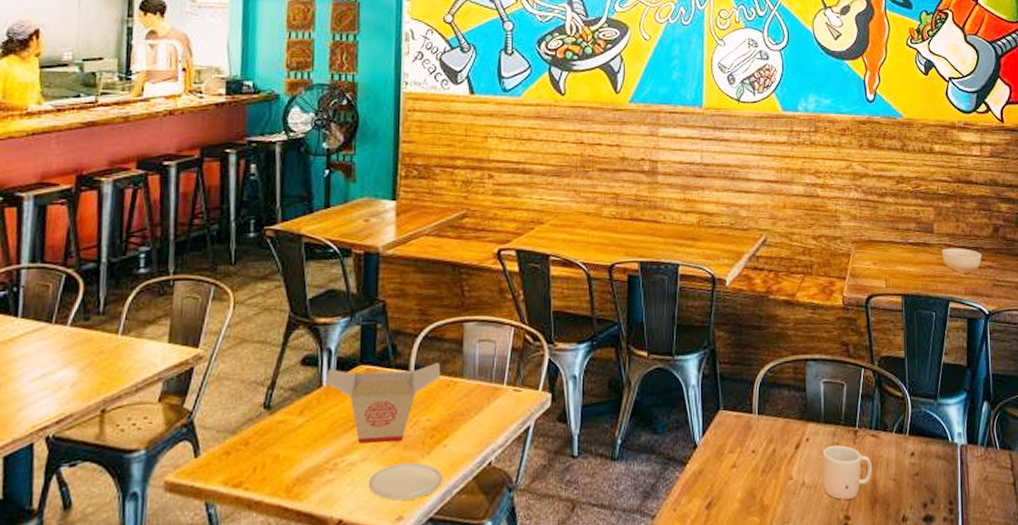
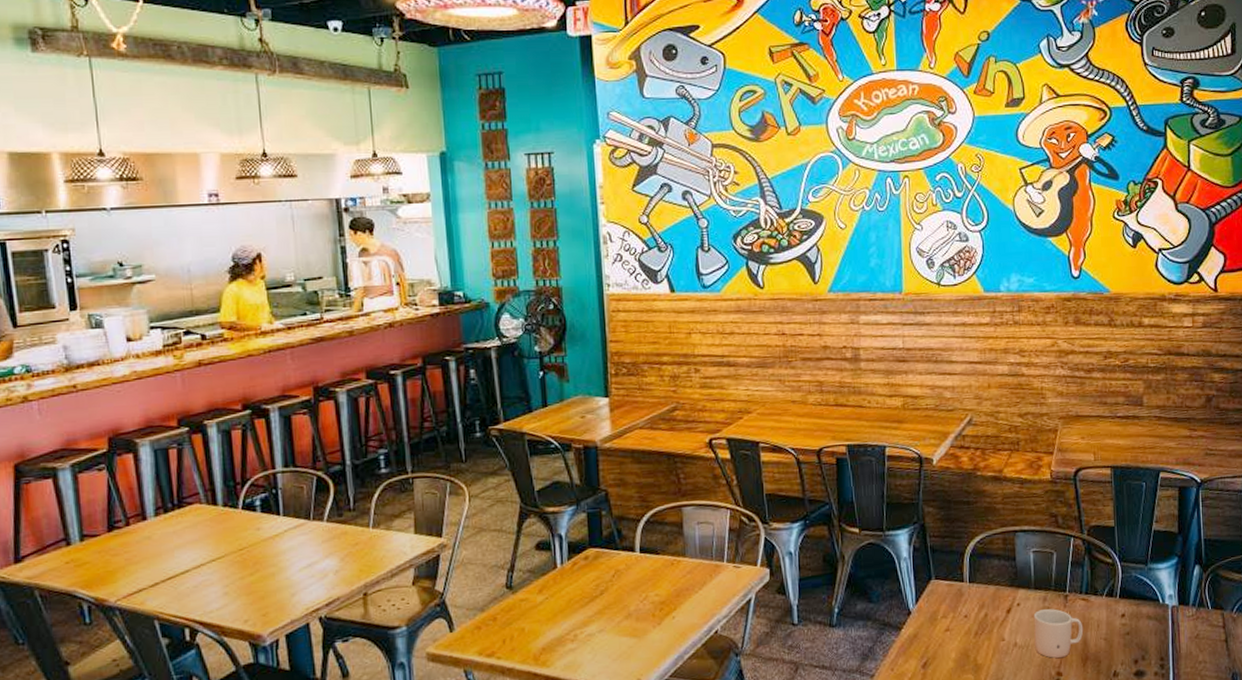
takeout container: present [325,362,441,444] -> none [559,544,665,617]
plate: present [368,462,443,501] -> none [606,632,674,666]
bowl: present [941,247,983,274] -> none [1151,419,1194,444]

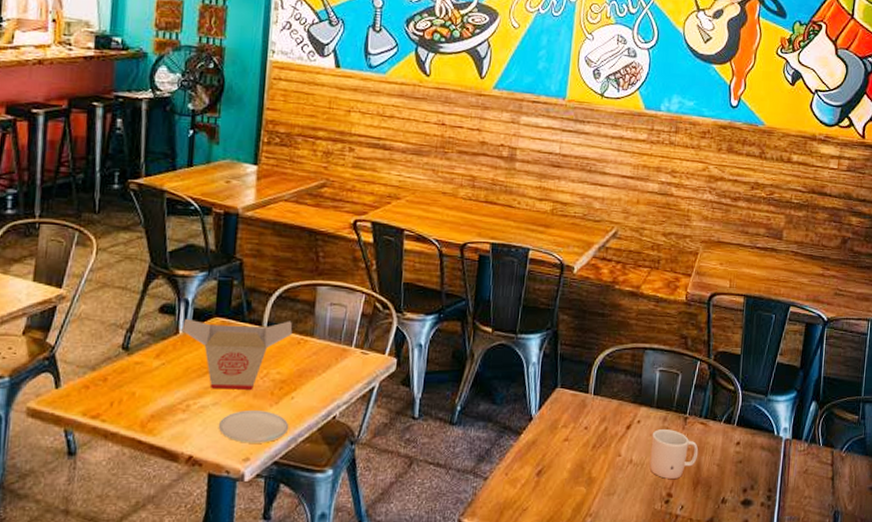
takeout container: none [559,544,665,617] -> present [181,318,293,389]
plate: none [606,632,674,666] -> present [218,411,289,443]

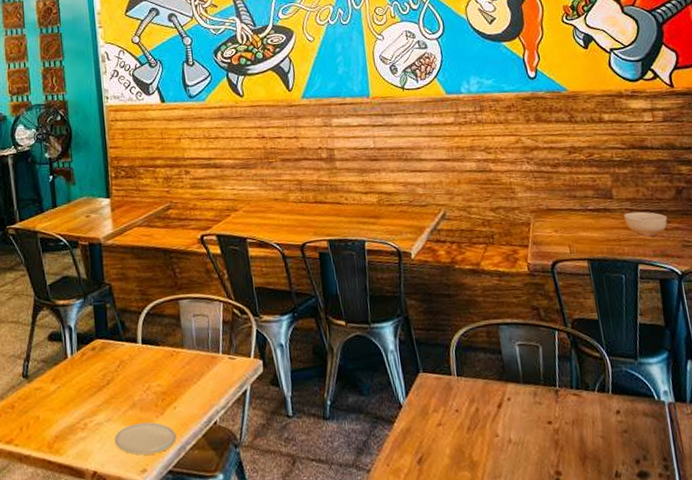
takeout container: present [181,318,293,389] -> none [69,335,165,406]
mug: present [649,428,699,480] -> none [525,403,579,457]
bowl: none [787,255,828,281] -> present [623,211,668,237]

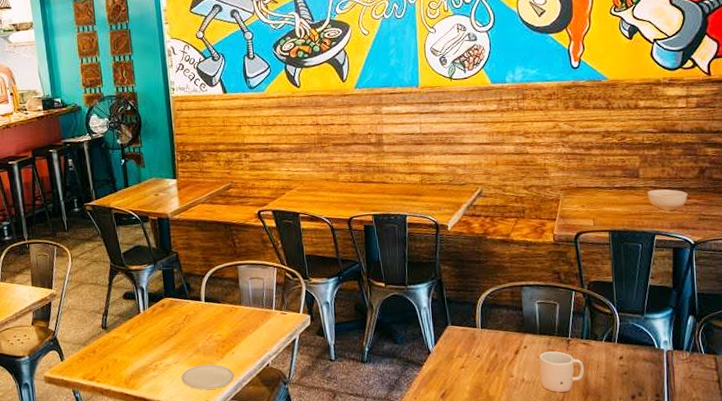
mug: none [525,403,579,457] -> present [539,351,585,393]

